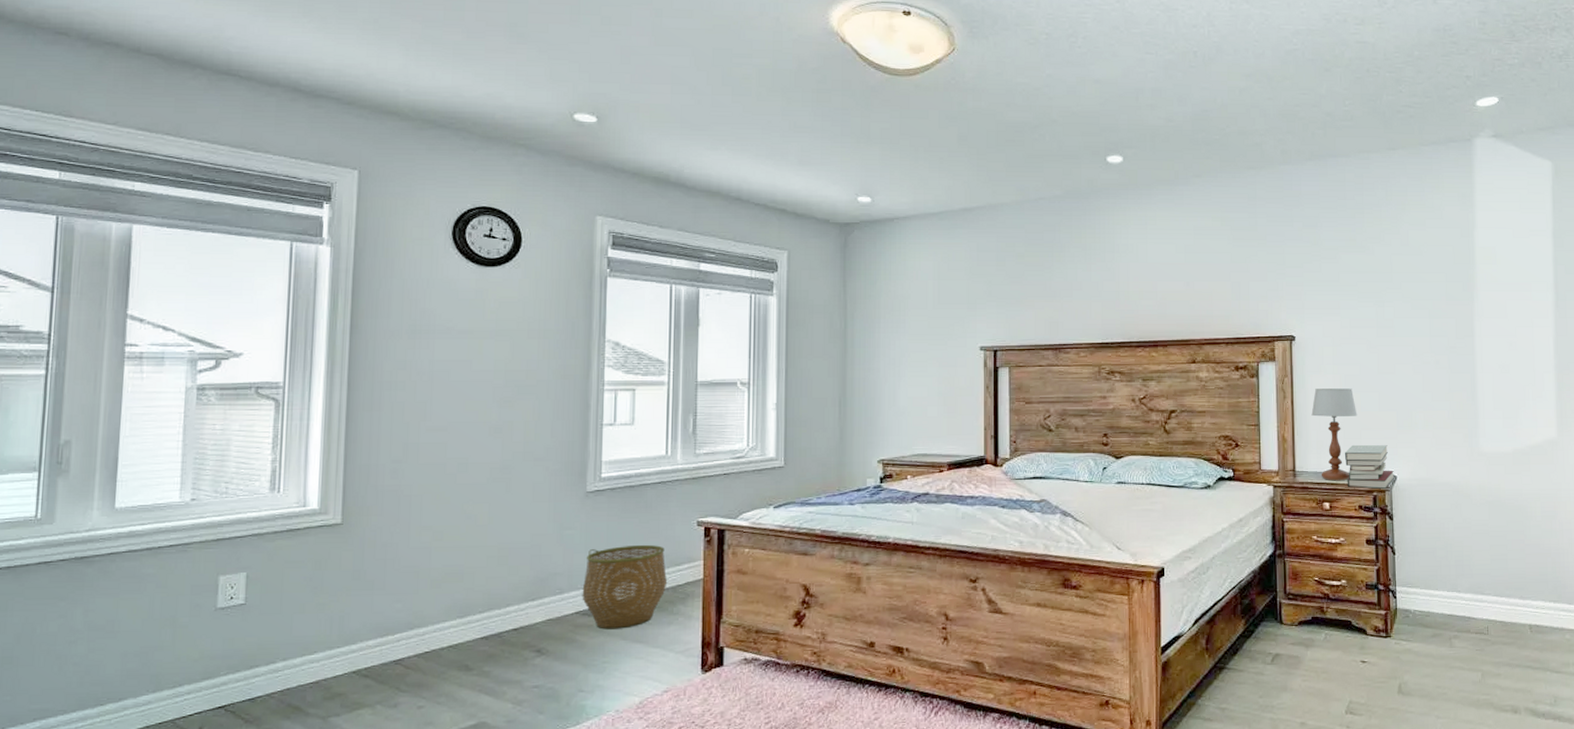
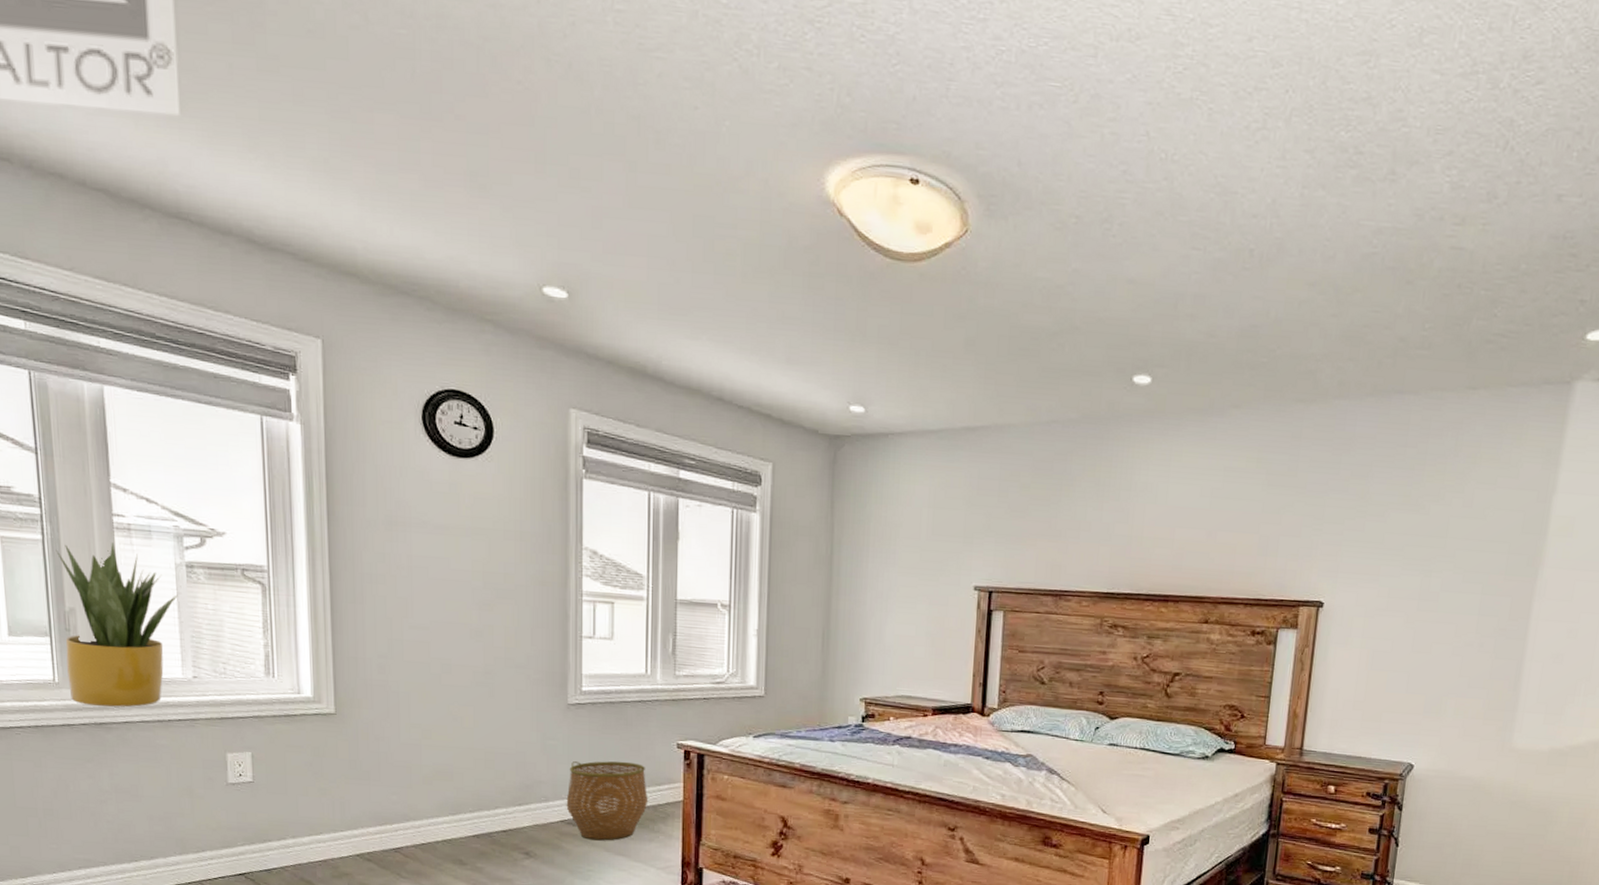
planter: none [51,372,185,540] -> present [55,542,178,708]
table lamp: present [1311,388,1358,481] -> none [1329,663,1381,765]
books: present [1345,444,1394,489] -> none [1357,727,1412,777]

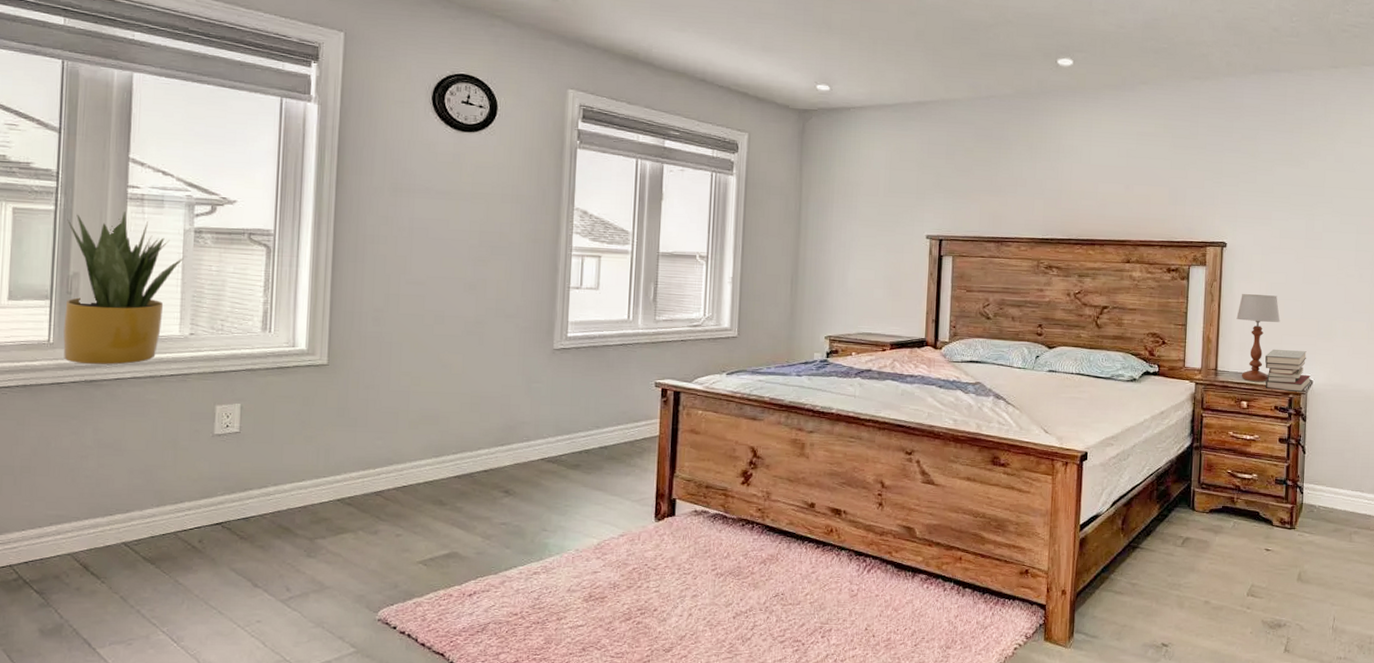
basket: present [566,761,649,841] -> none [547,400,626,477]
table lamp: none [1329,663,1381,765] -> present [1236,294,1280,382]
books: none [1357,727,1412,777] -> present [1265,349,1311,392]

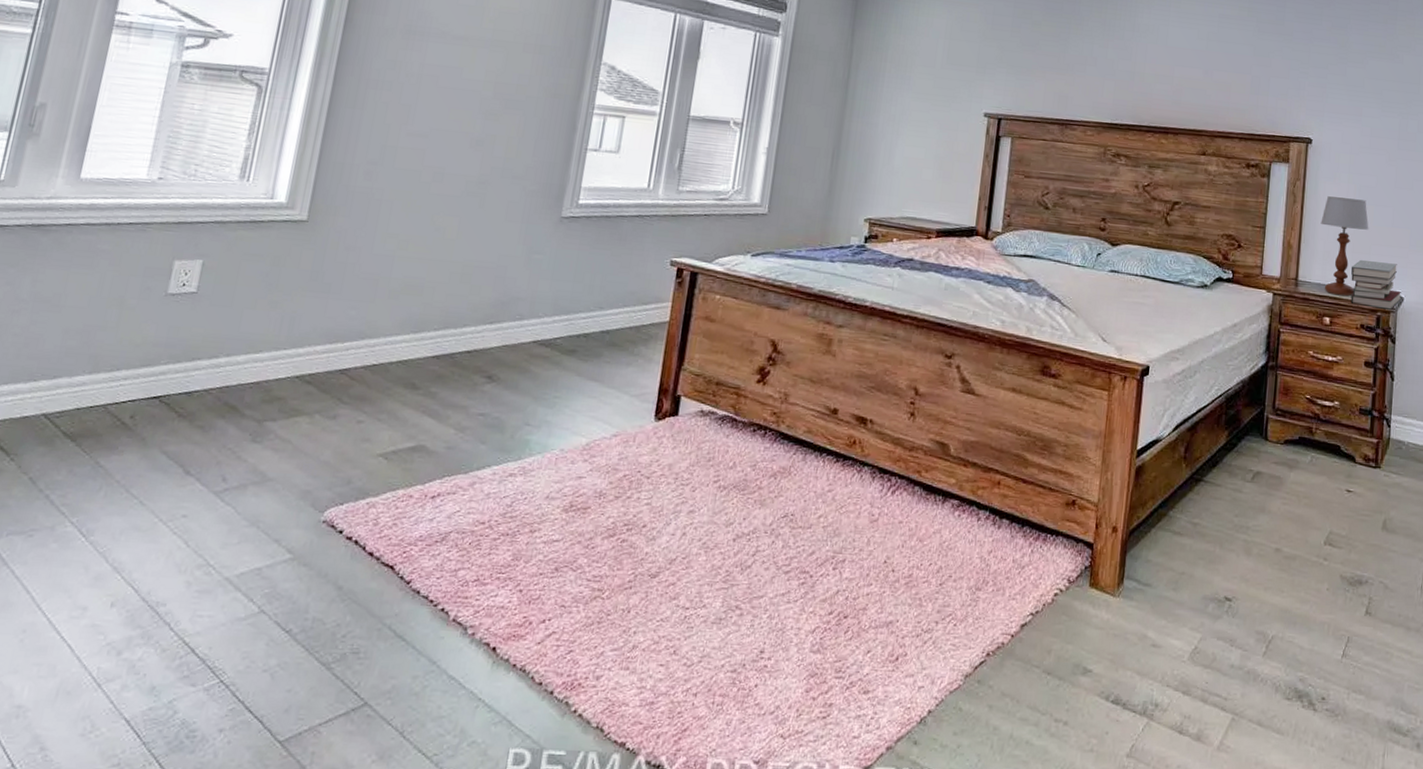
planter: present [63,211,184,365] -> none [13,39,165,209]

